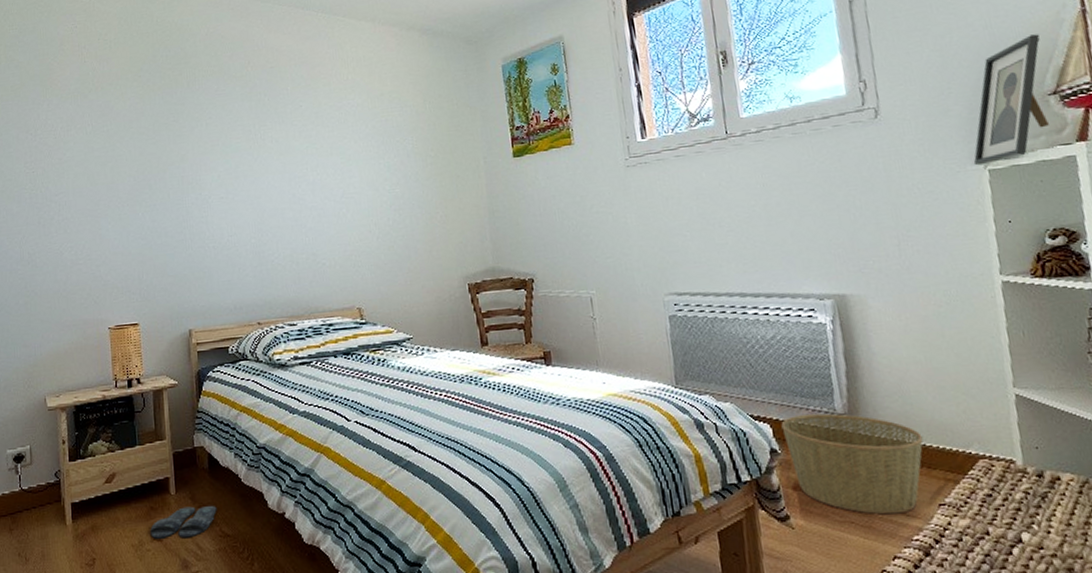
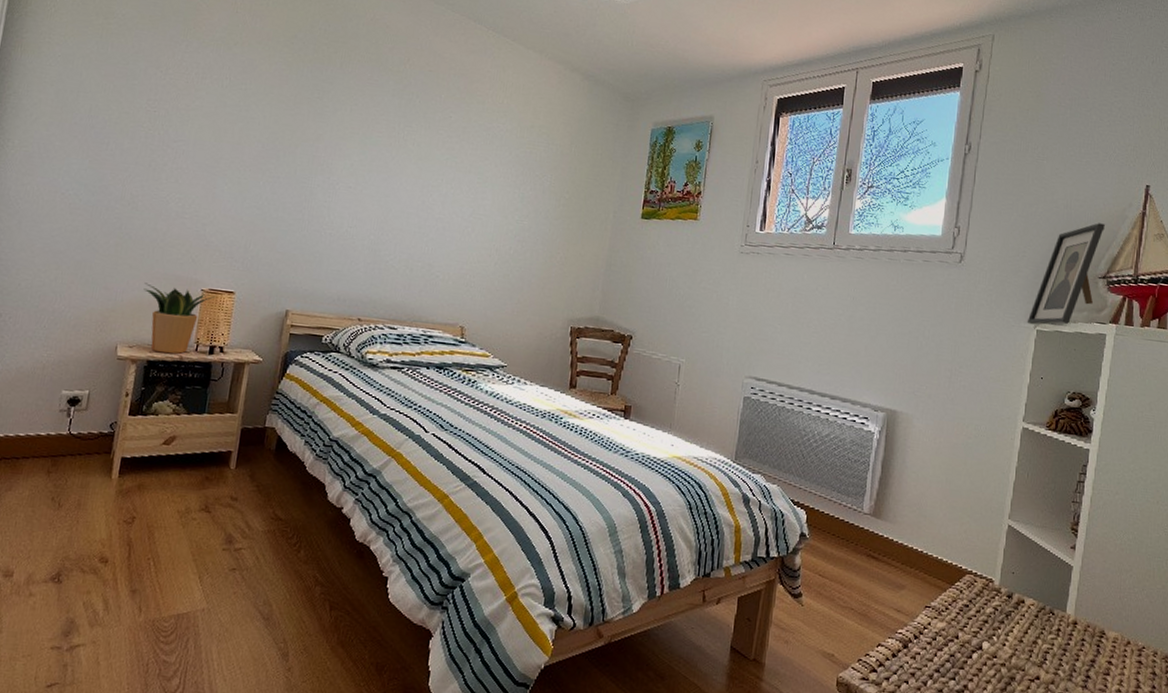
potted plant: none [57,330,123,397] -> present [143,283,216,355]
slippers: present [150,505,217,539] -> none [199,483,275,515]
basket: present [781,413,924,515] -> none [814,507,927,609]

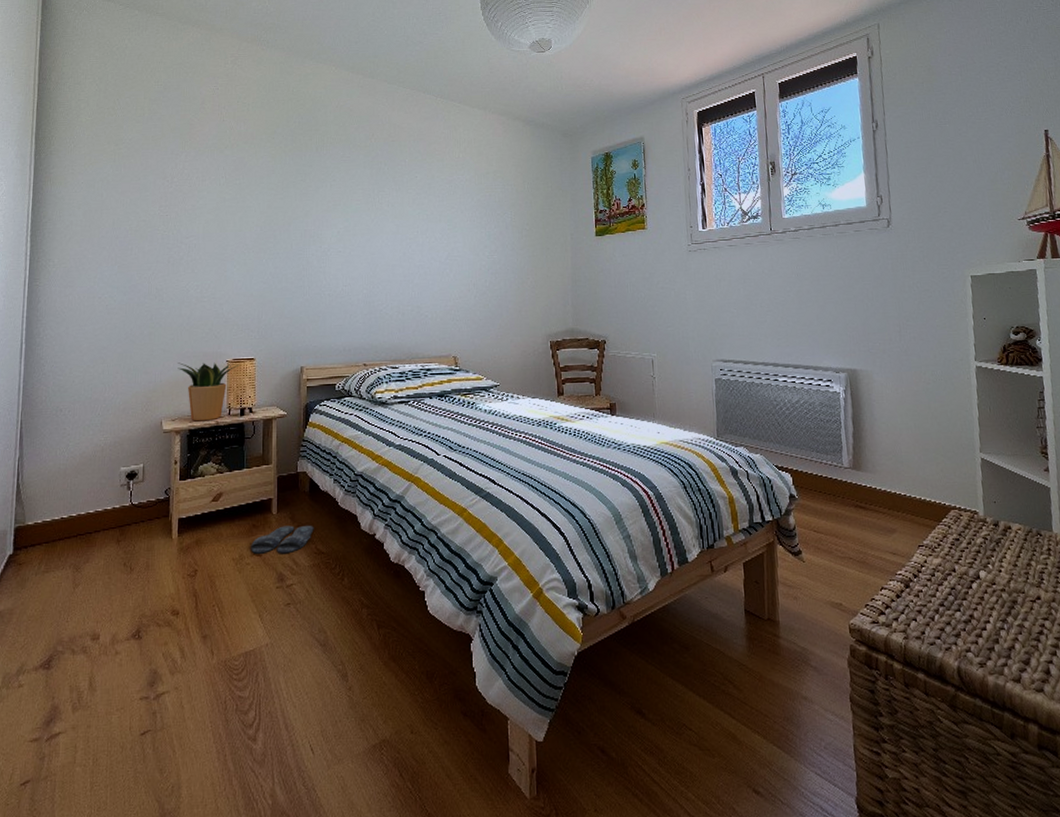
slippers: none [199,483,275,515] -> present [251,525,314,554]
picture frame: present [1027,223,1105,326] -> none [960,171,1018,272]

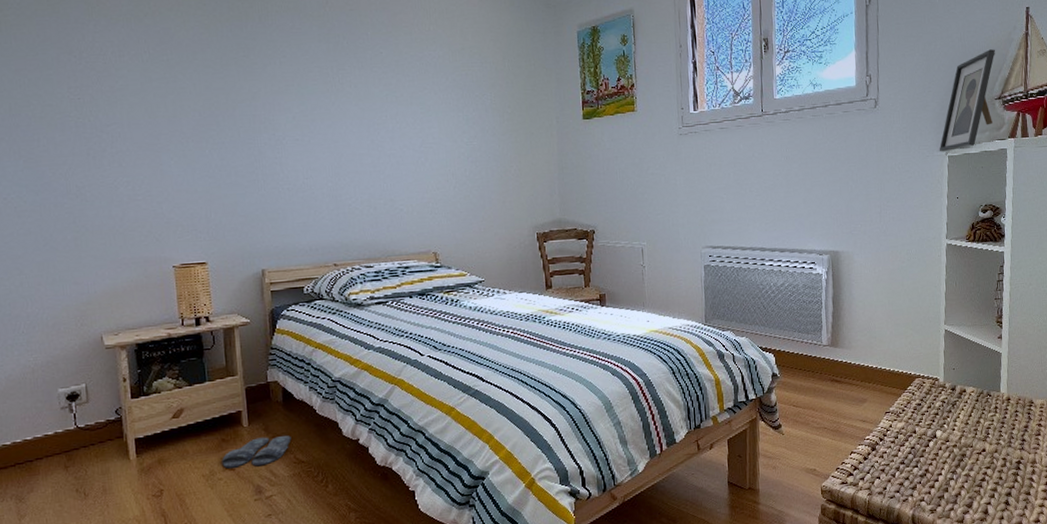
potted plant: present [178,362,240,422] -> none [114,268,190,335]
picture frame: none [960,171,1018,272] -> present [939,49,995,152]

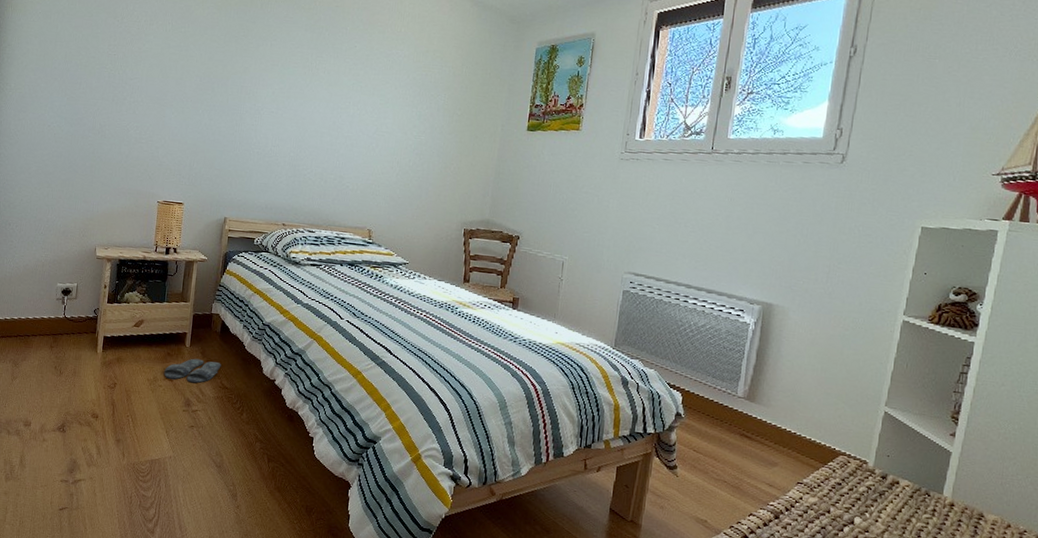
picture frame: present [939,49,995,152] -> none [911,120,1002,223]

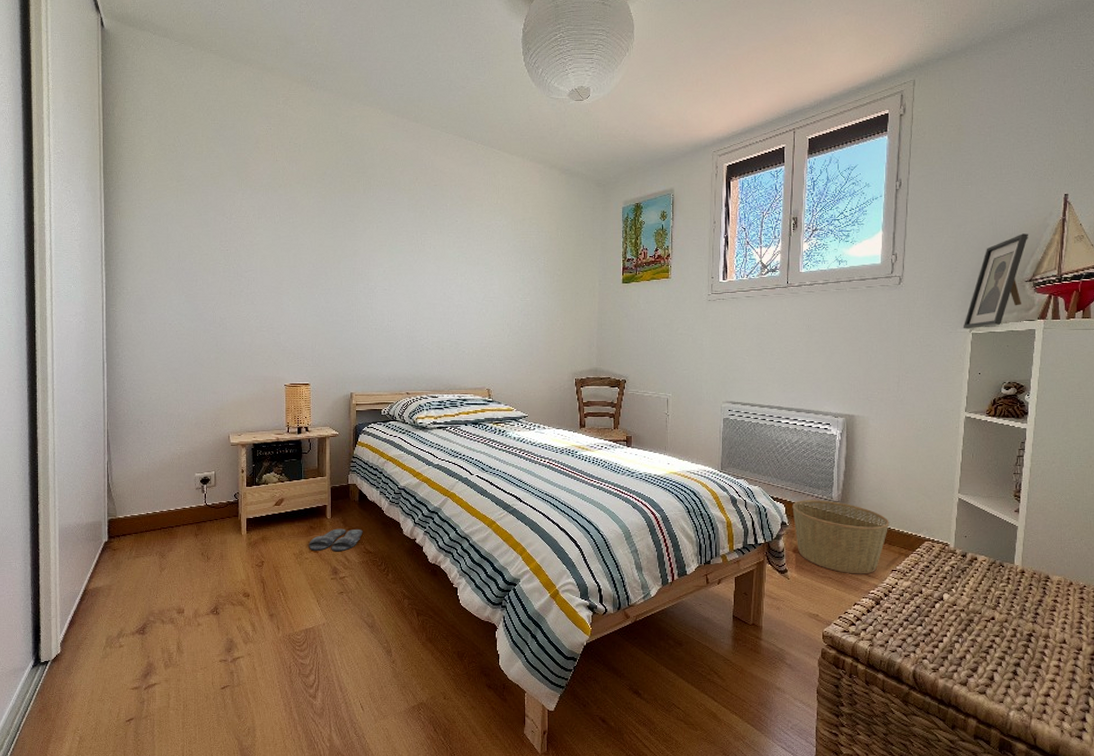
basket: none [690,391,801,484] -> present [792,500,889,574]
picture frame: none [911,120,1002,223] -> present [963,233,1028,329]

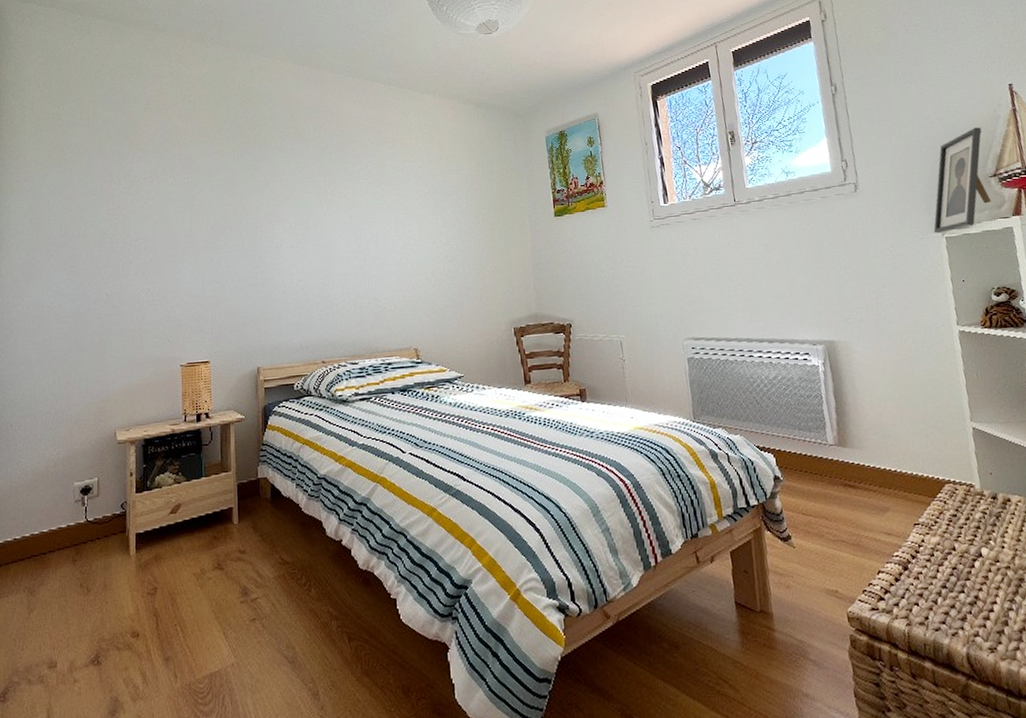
slippers: present [309,528,363,552] -> none [212,533,278,568]
basket: present [792,500,889,574] -> none [782,444,900,534]

